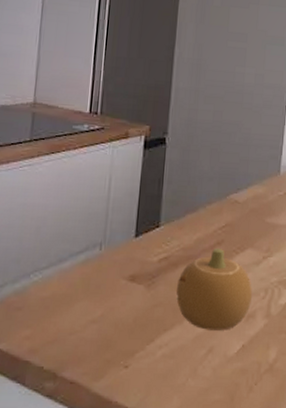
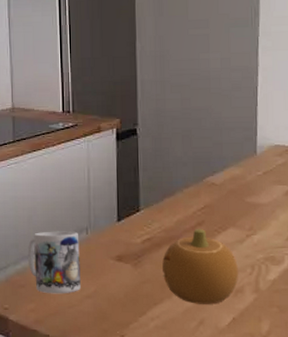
mug: none [29,245,91,319] -> present [28,231,81,294]

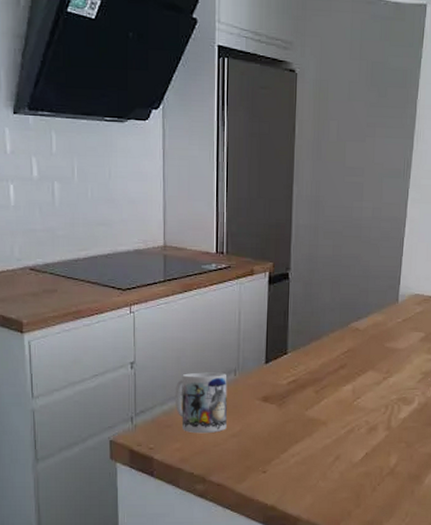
fruit: present [162,228,239,304] -> none [305,370,374,441]

